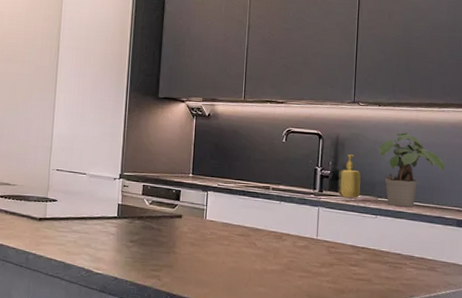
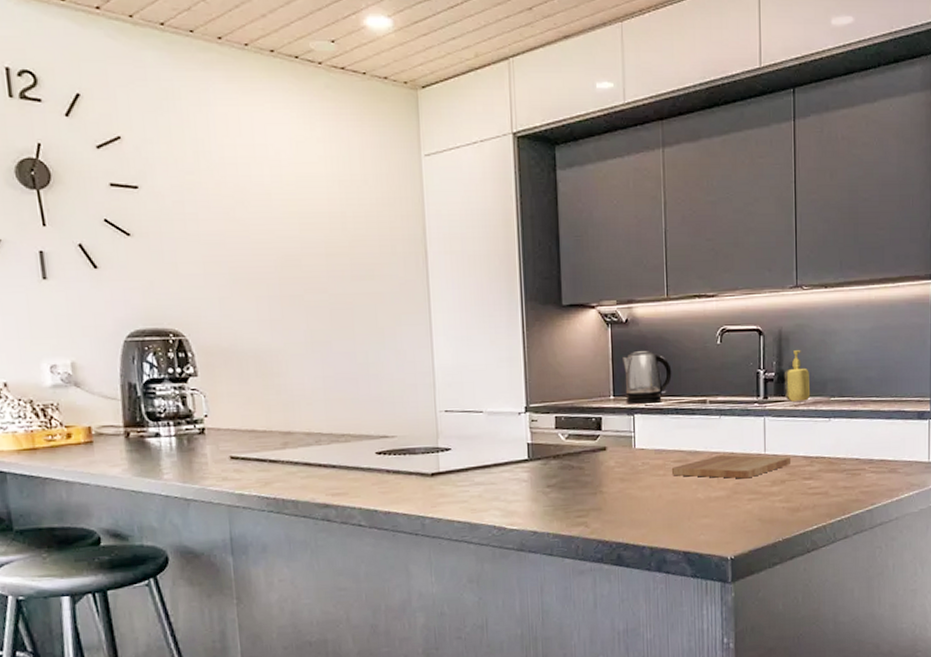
kettle: none [202,140,243,184] -> present [623,351,672,404]
cutting board: none [234,234,339,258] -> present [671,454,790,479]
potted plant: present [379,132,445,207] -> none [828,317,902,404]

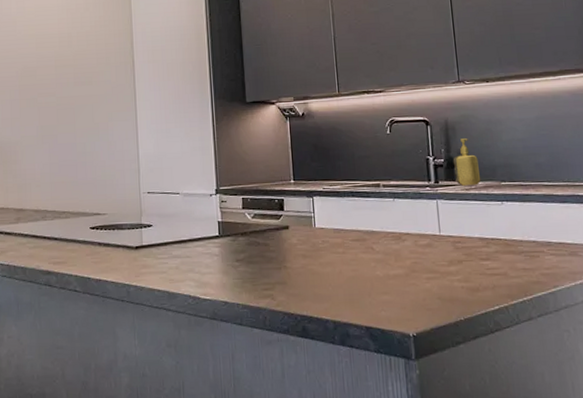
kettle: present [623,351,672,404] -> none [301,140,346,188]
cutting board: present [671,454,790,479] -> none [350,235,466,258]

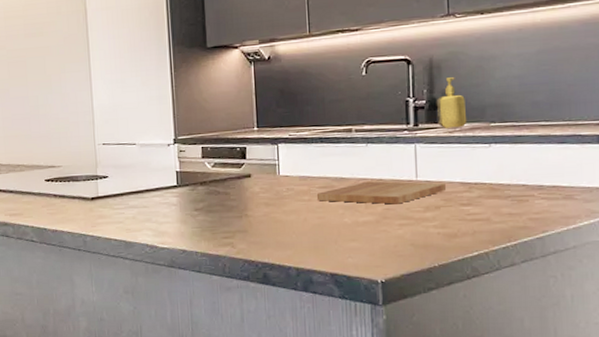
cutting board: none [350,235,466,258] -> present [316,181,446,205]

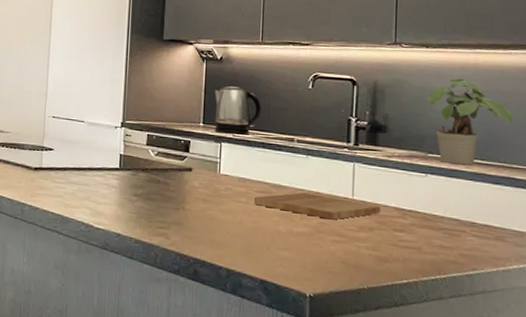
kettle: none [266,85,316,135] -> present [214,86,261,135]
soap dispenser: present [436,77,467,128] -> none [377,103,406,153]
potted plant: none [486,41,576,130] -> present [427,78,514,165]

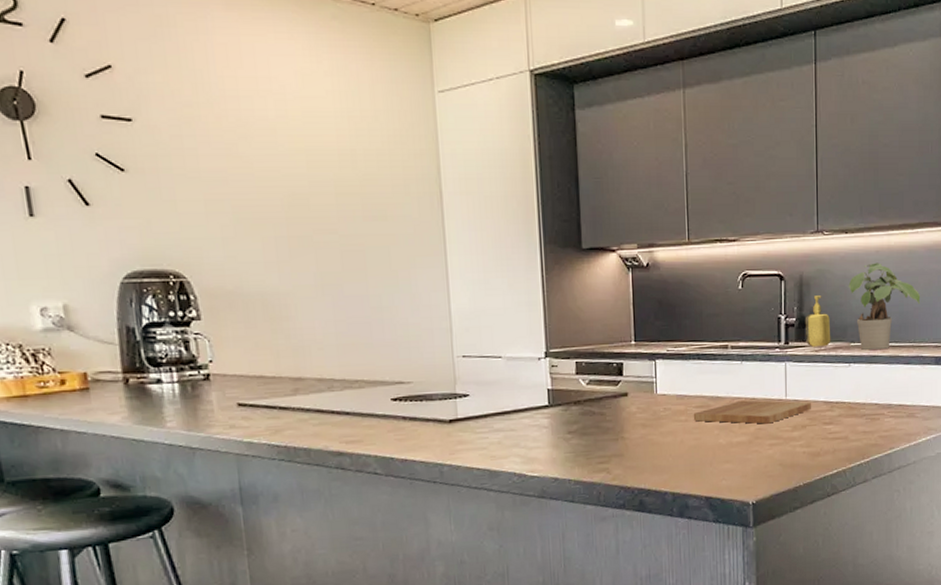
kettle: present [214,86,261,135] -> none [644,296,693,350]
soap dispenser: none [377,103,406,153] -> present [804,295,831,347]

